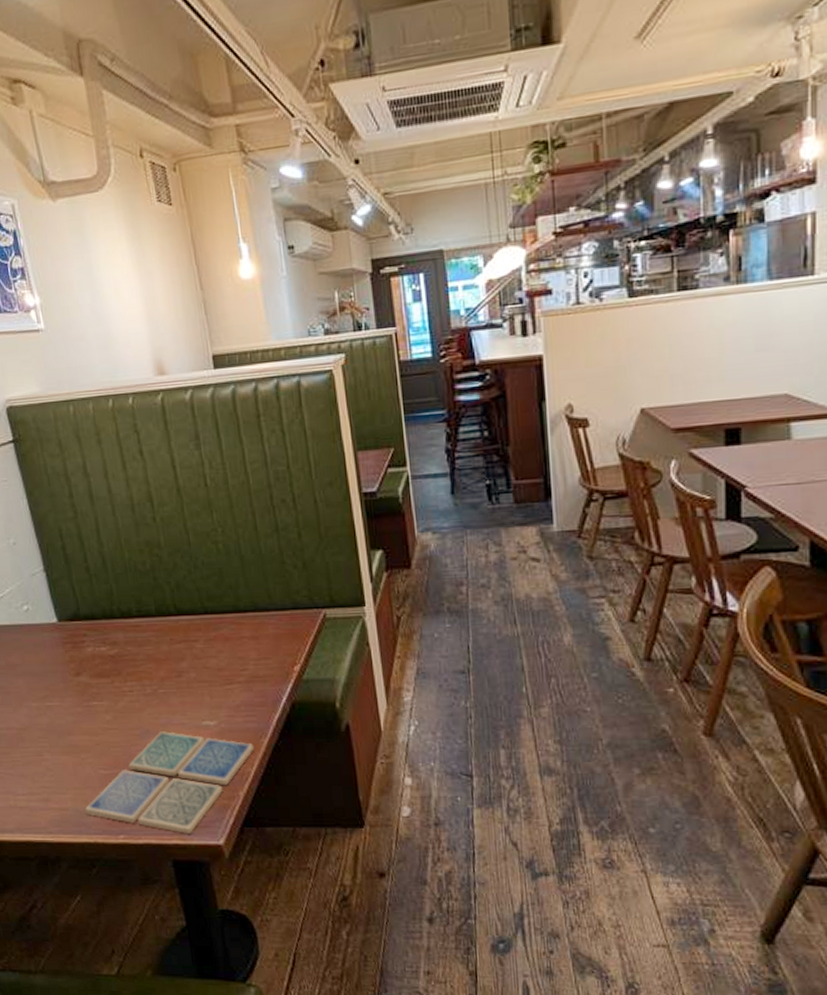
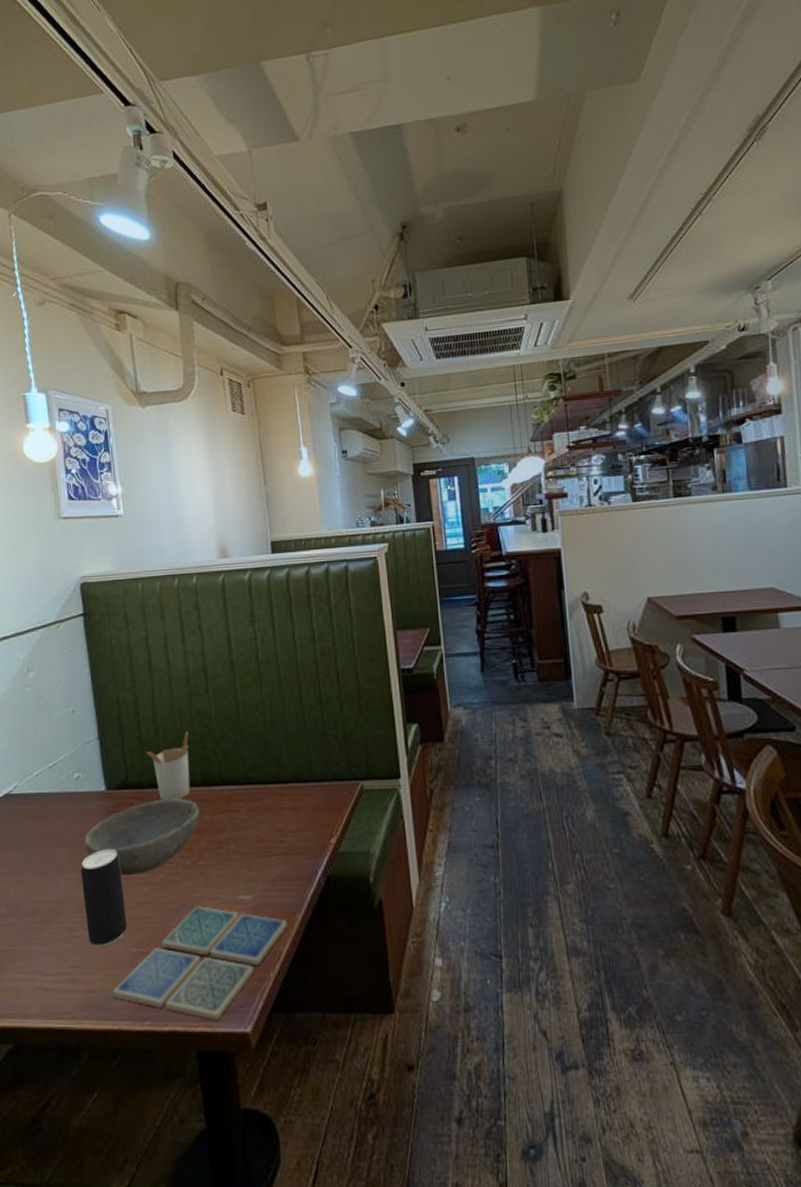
beverage can: none [40,678,93,770] -> present [80,848,127,948]
bowl: none [41,629,157,704] -> present [84,798,200,876]
utensil holder: none [96,562,145,631] -> present [146,731,190,800]

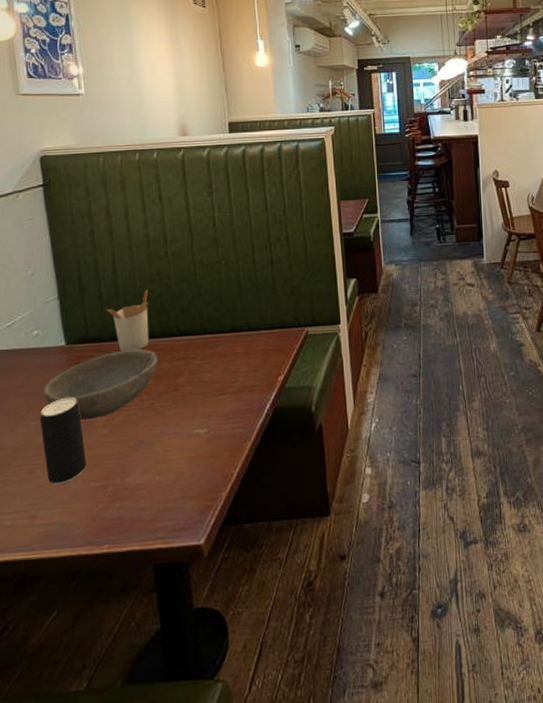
drink coaster: present [113,906,288,1020] -> none [72,441,239,537]

